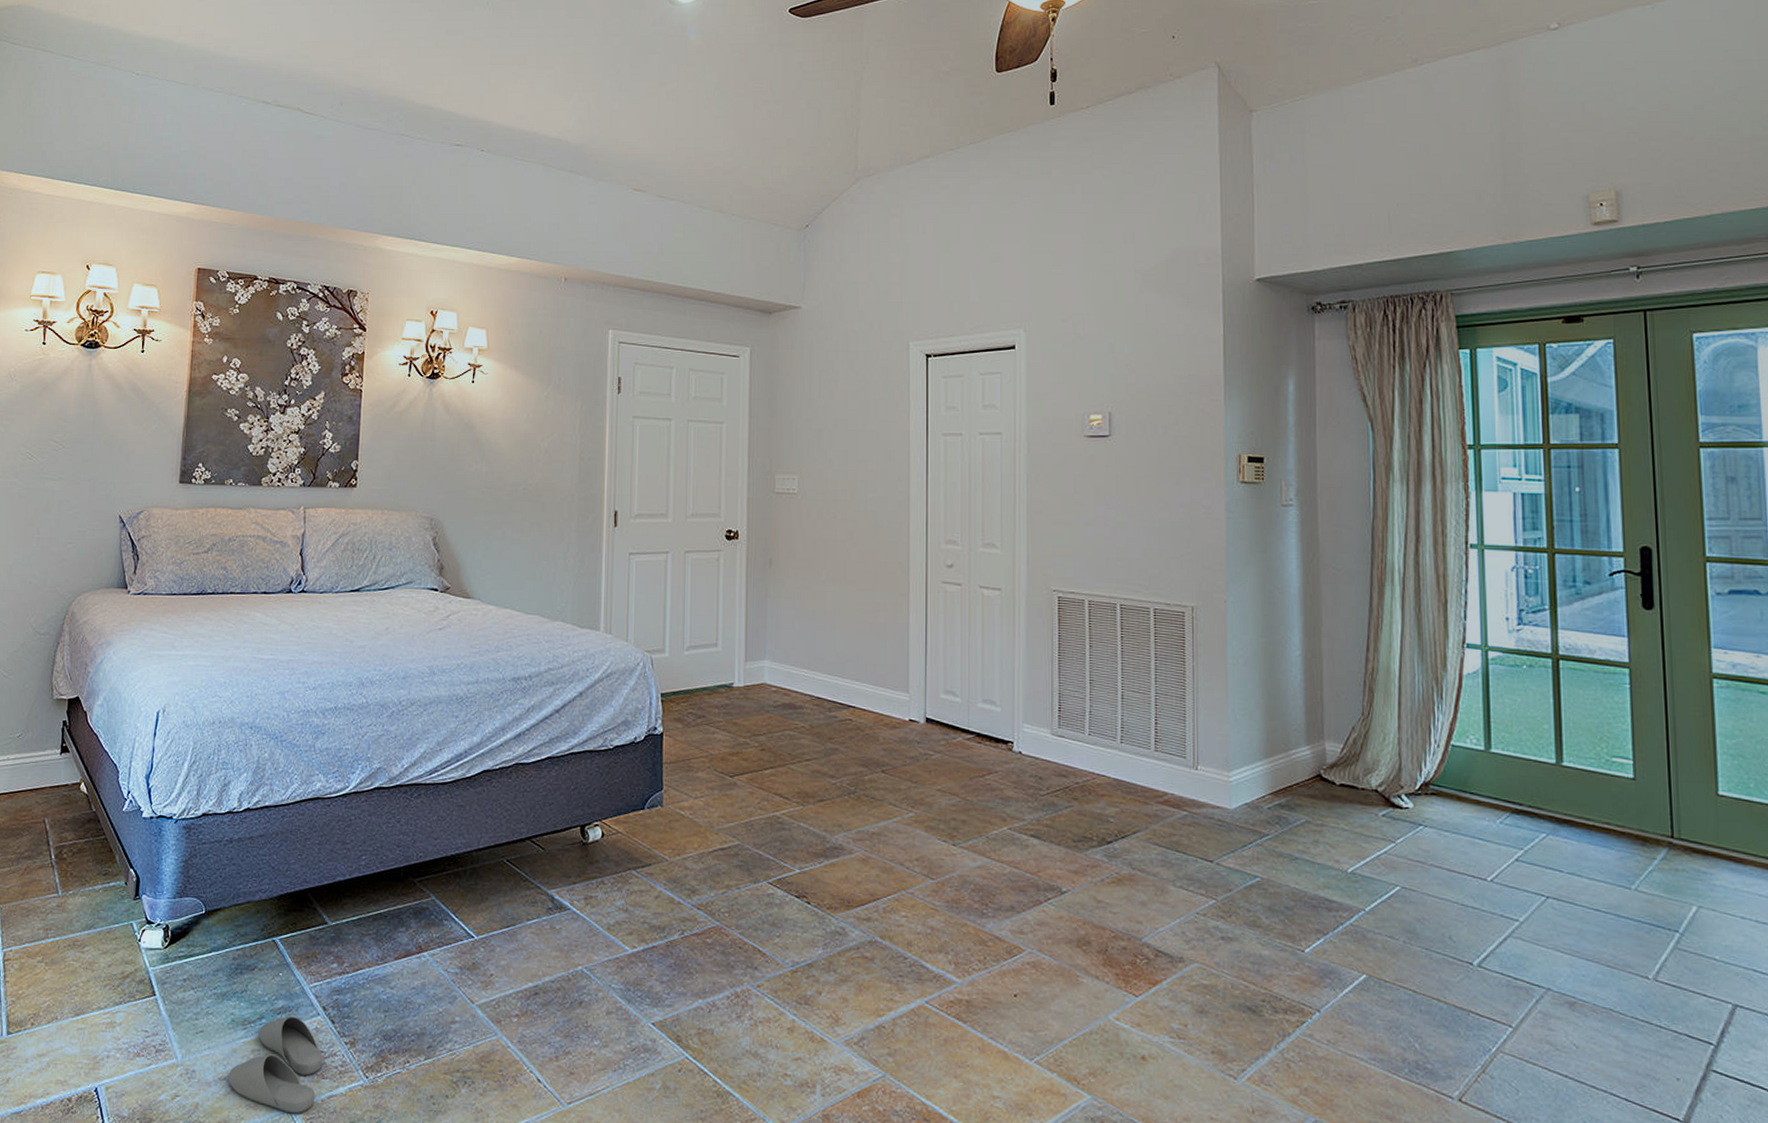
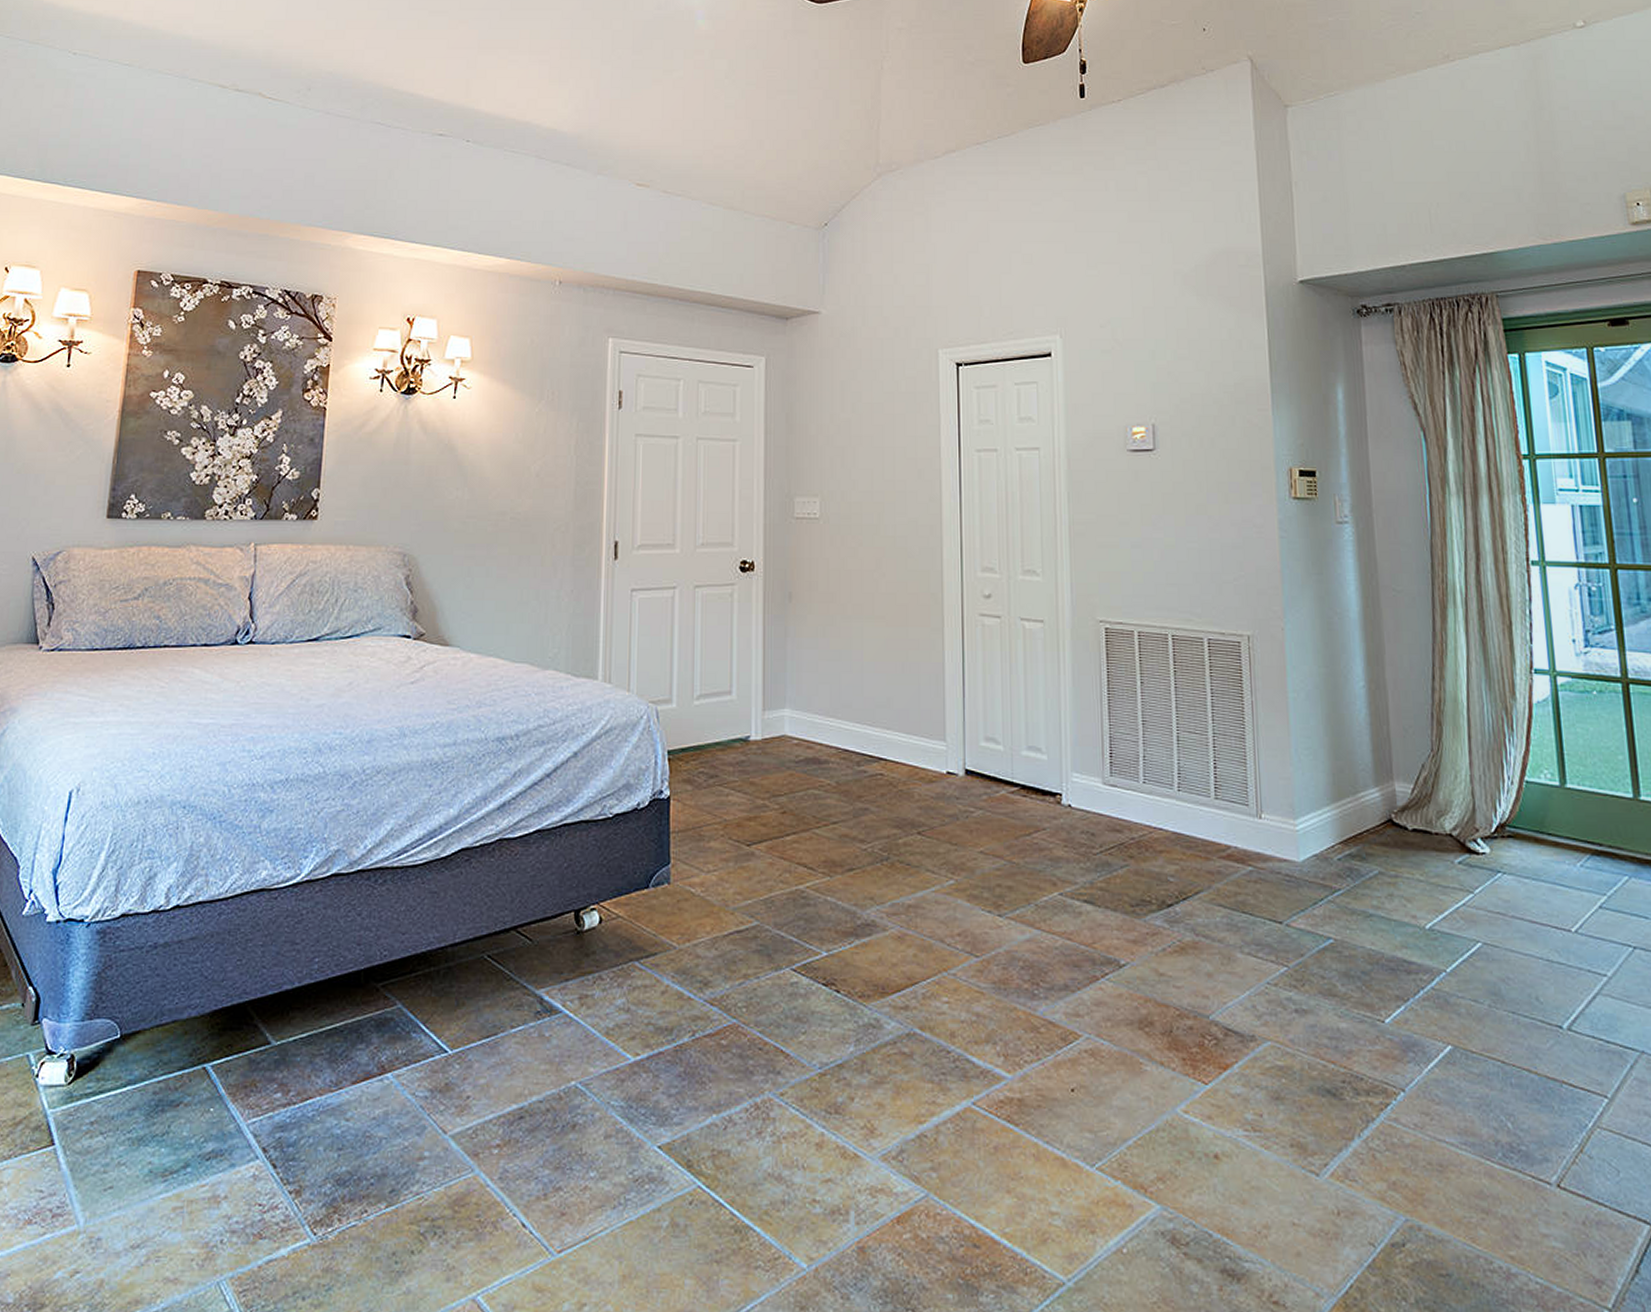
slippers: present [227,1015,323,1114] -> none [141,1161,262,1286]

